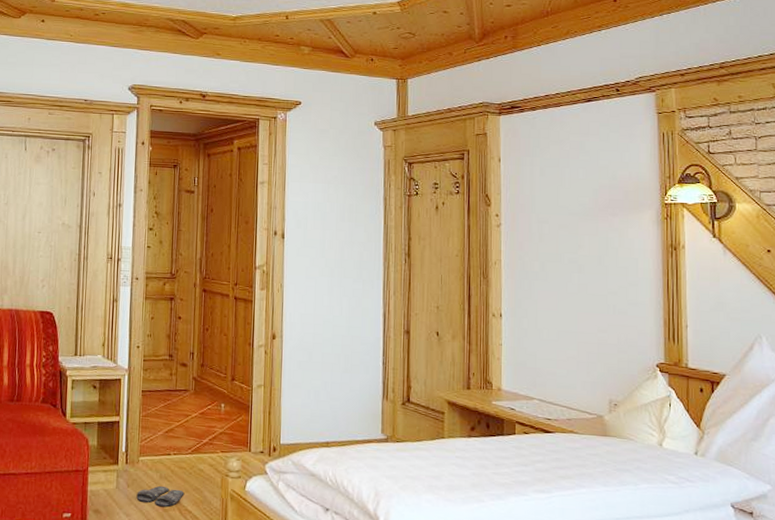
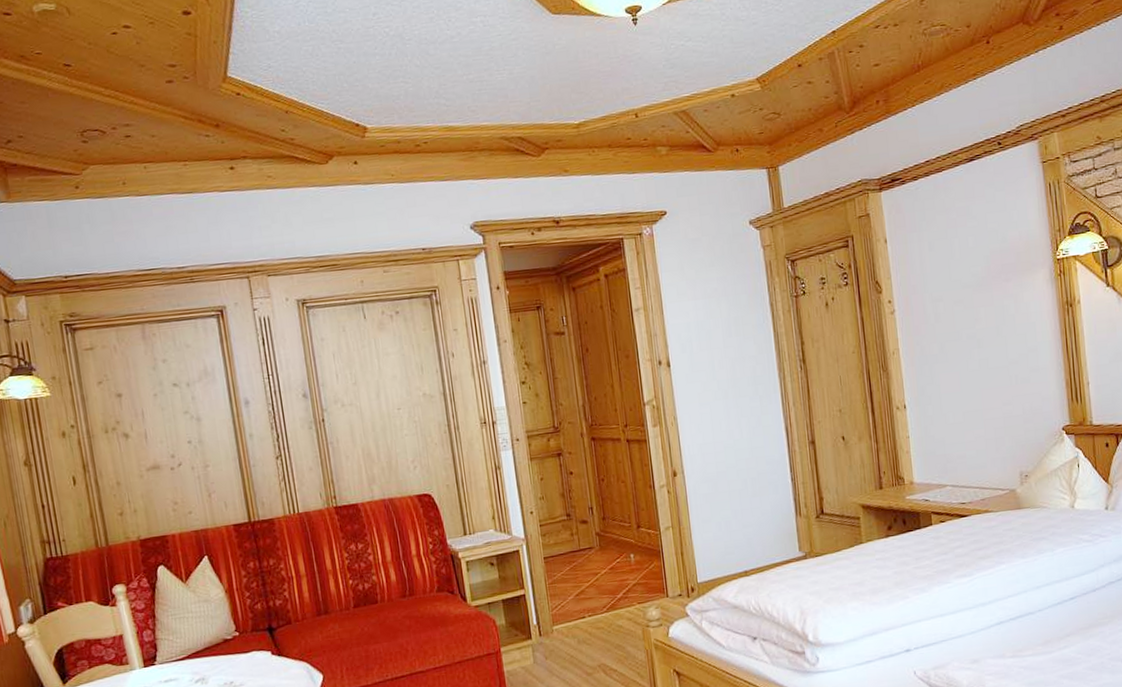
slippers: present [136,485,185,508] -> none [556,650,607,672]

